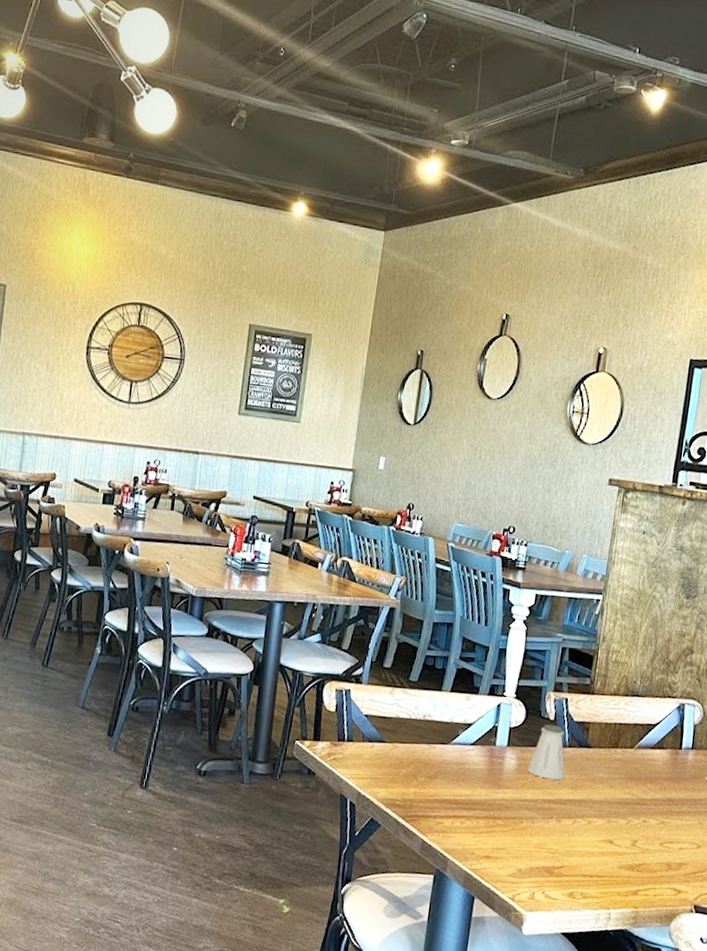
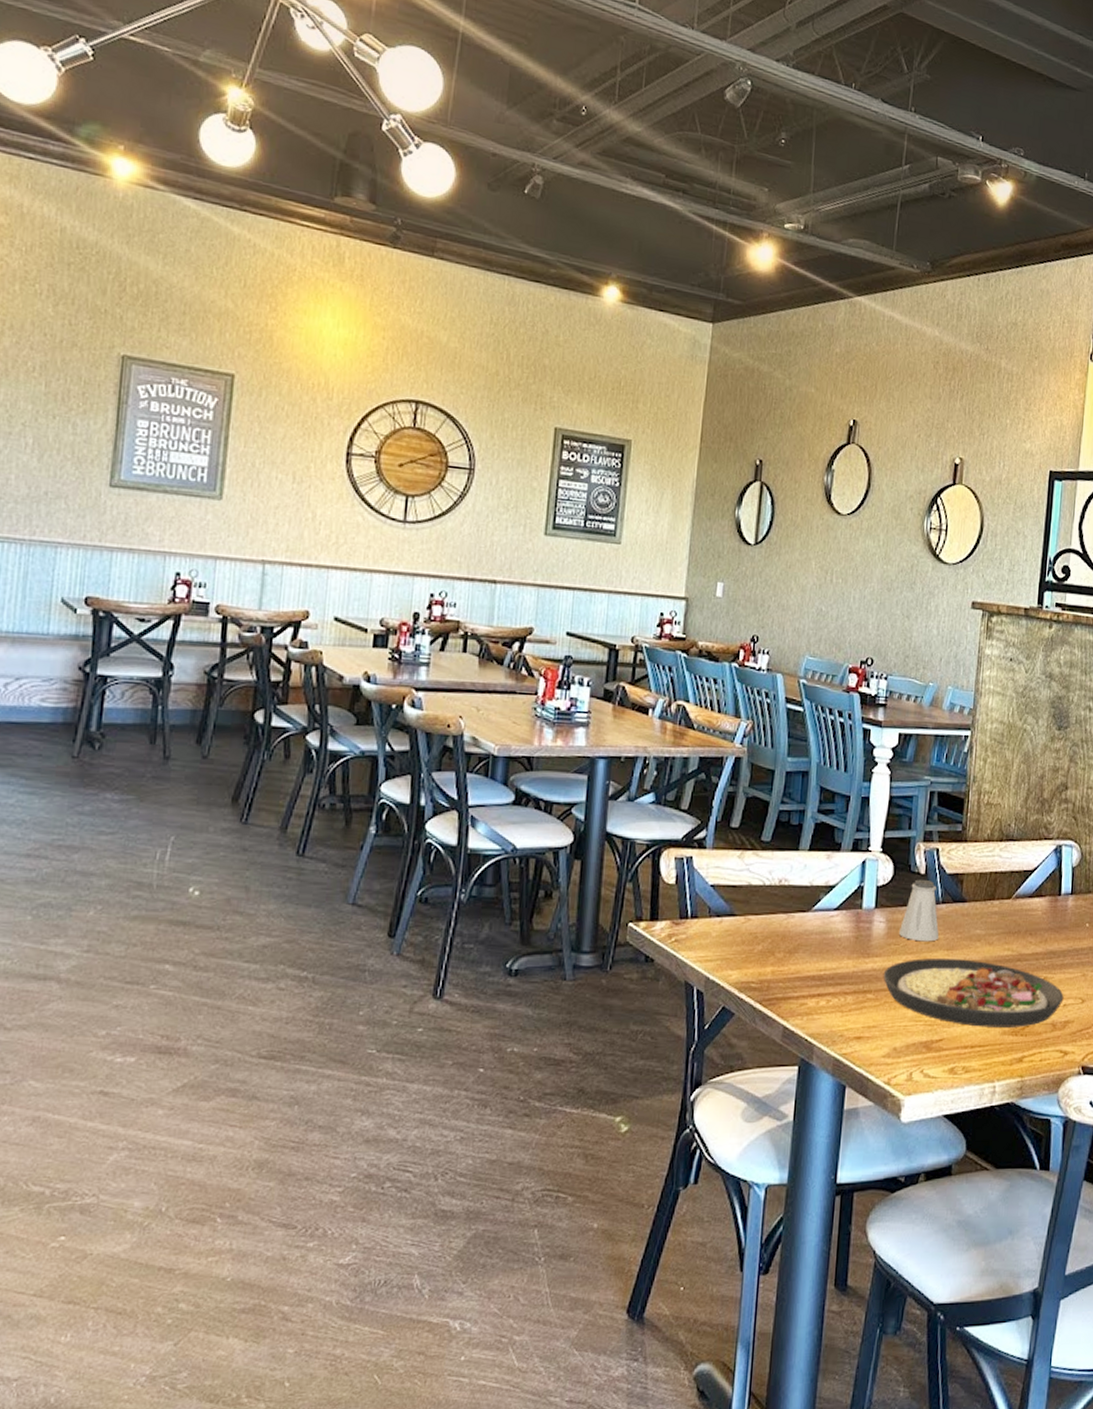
plate: none [512,794,680,864] -> present [883,958,1064,1027]

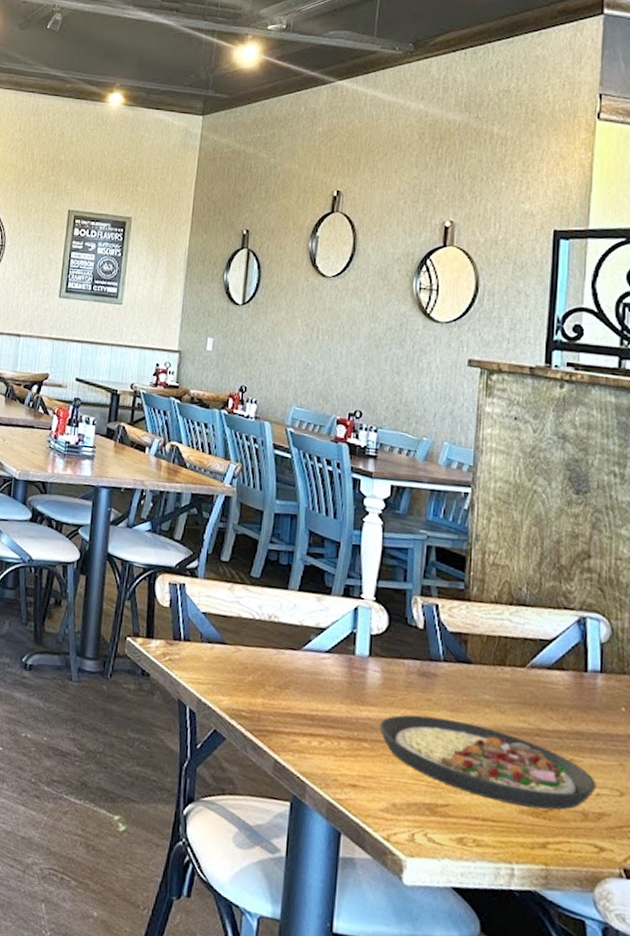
saltshaker: present [899,879,940,942] -> none [396,633,442,700]

